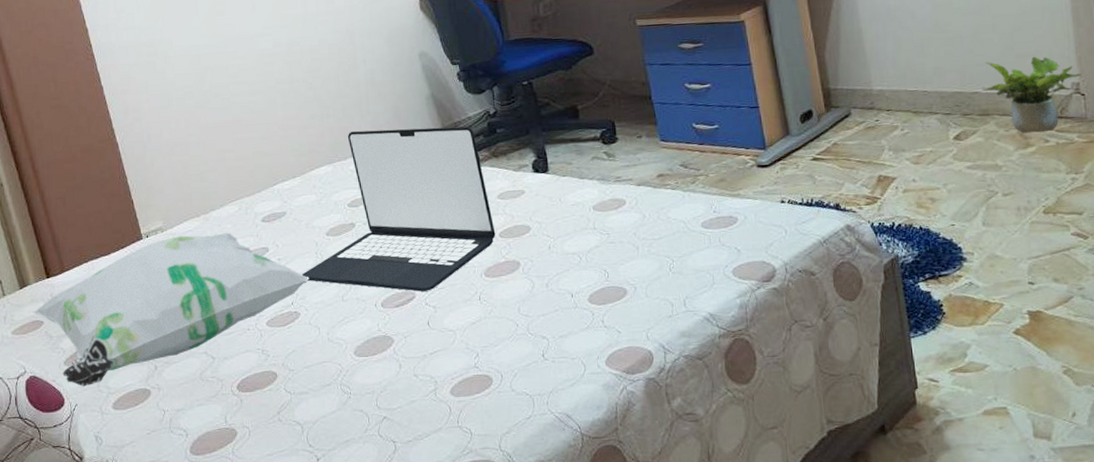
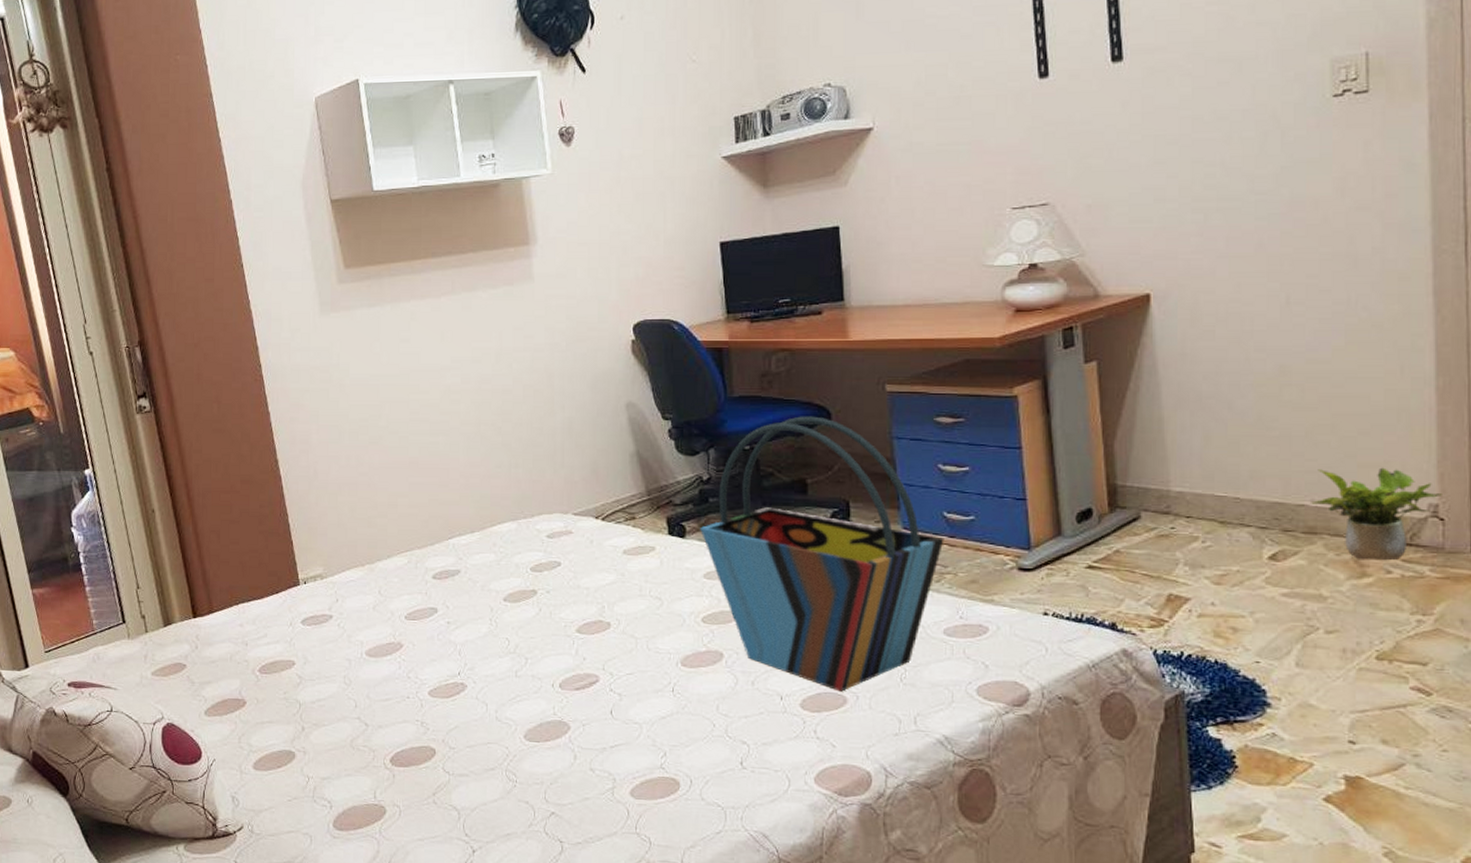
decorative pillow: present [32,233,310,387] -> none [174,585,481,741]
laptop: present [301,126,496,292] -> none [472,486,698,676]
tote bag: none [491,51,695,285] -> present [700,416,944,692]

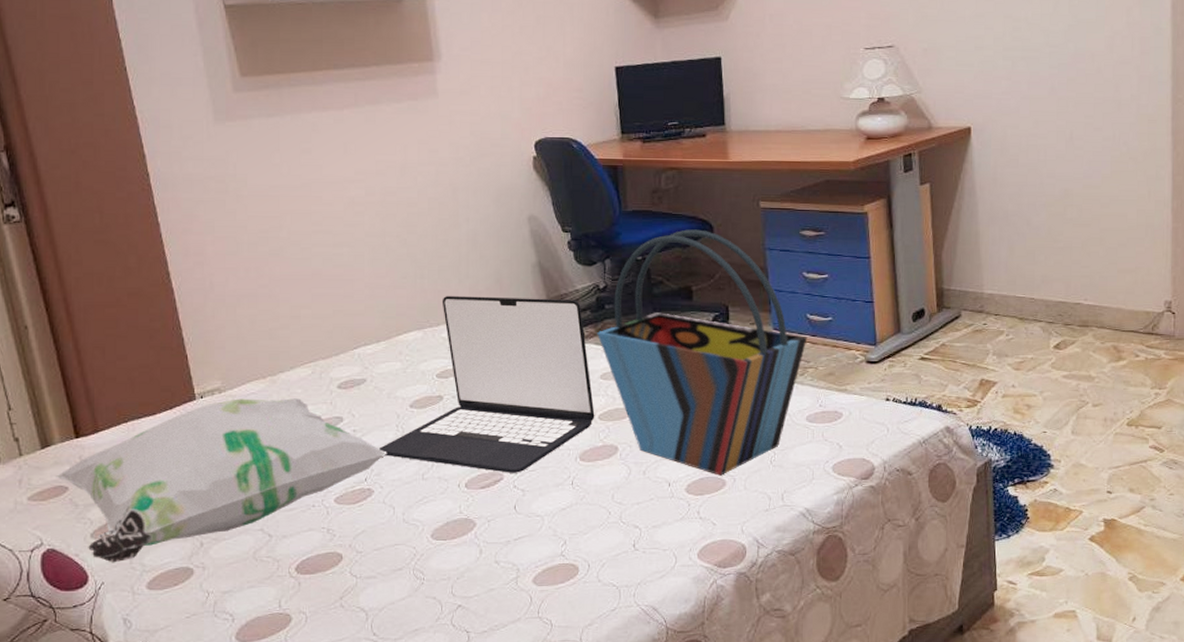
decorative pillow: none [174,585,481,741] -> present [54,398,387,563]
laptop: none [472,486,698,676] -> present [378,296,595,473]
potted plant: present [1311,467,1442,561] -> none [1085,272,1174,347]

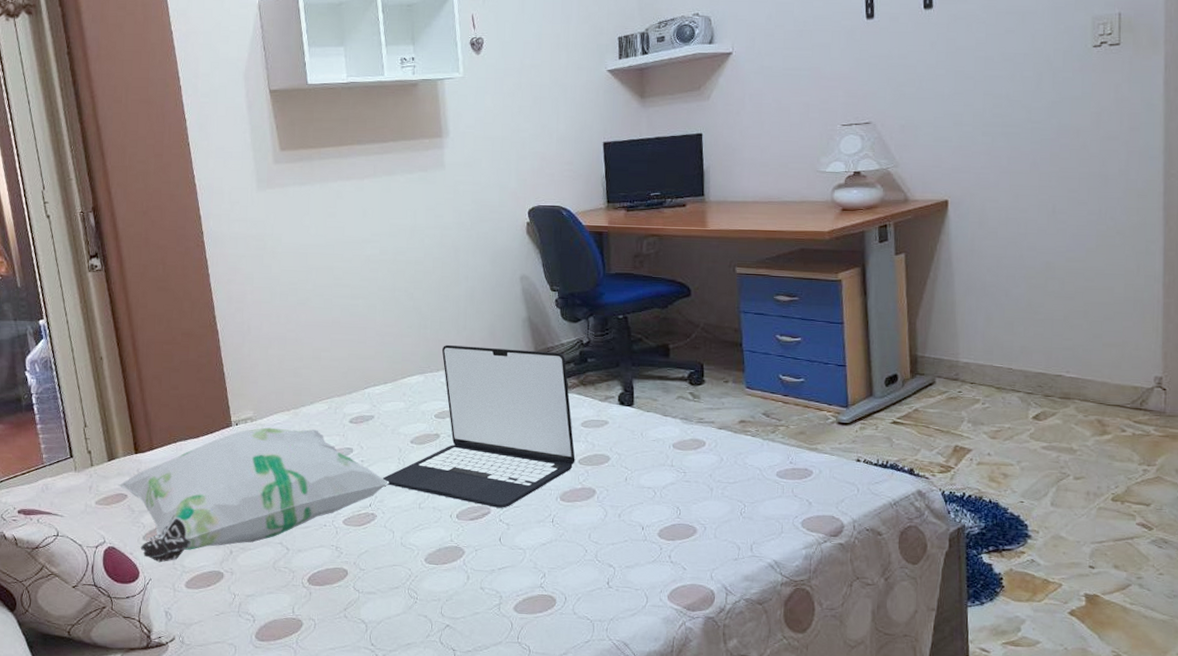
tote bag: present [597,229,807,476] -> none [579,291,779,523]

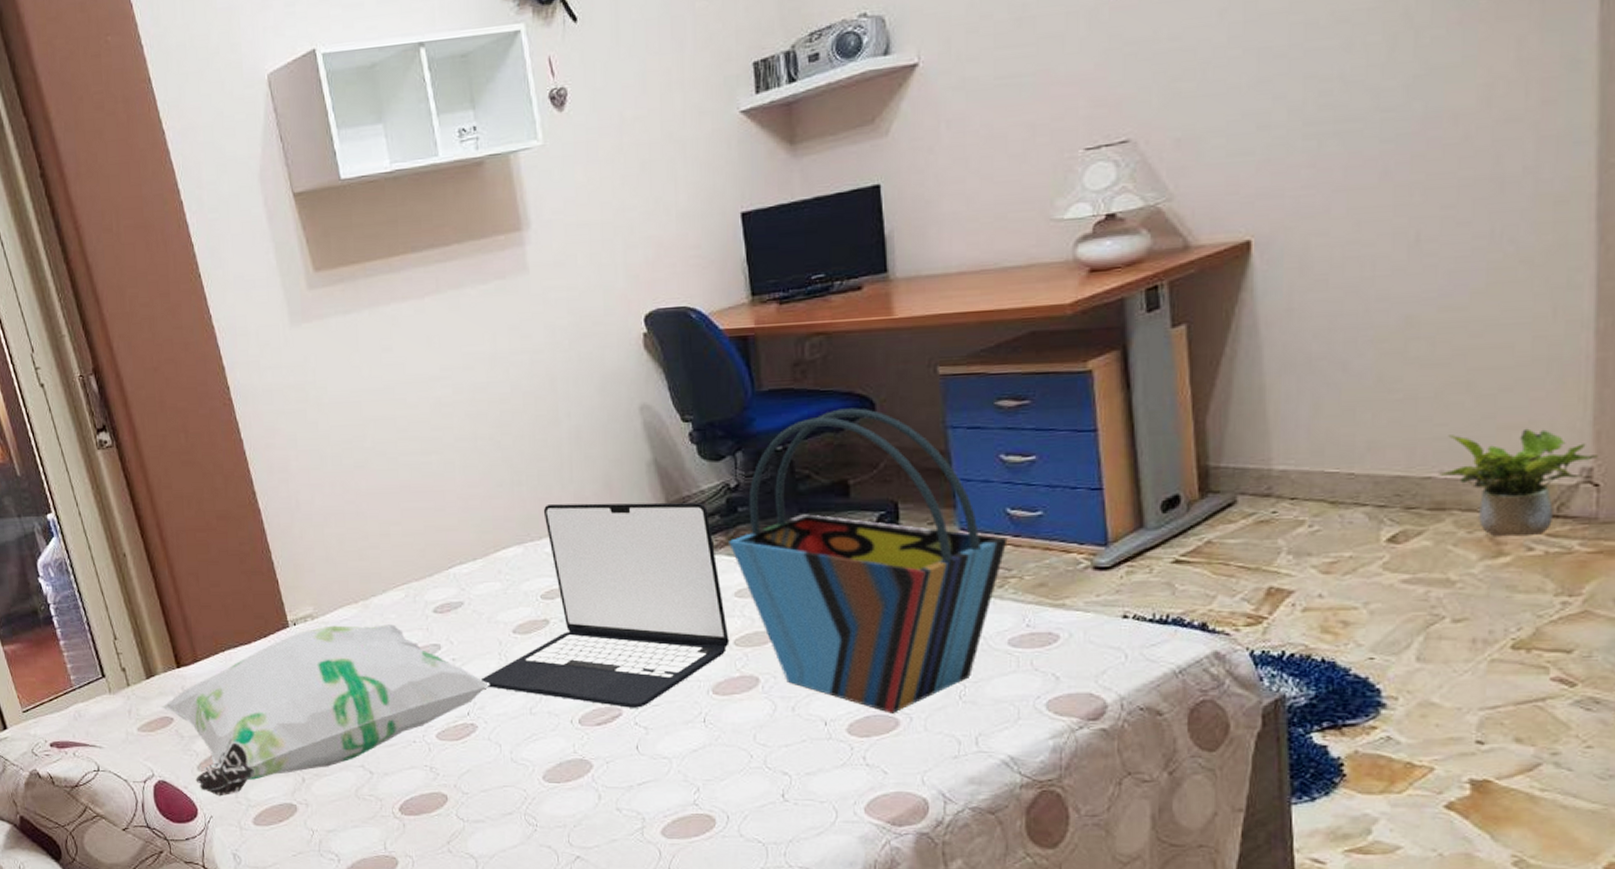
tote bag: none [579,291,779,523] -> present [729,408,1008,714]
potted plant: none [1066,346,1165,422] -> present [1439,428,1598,537]

